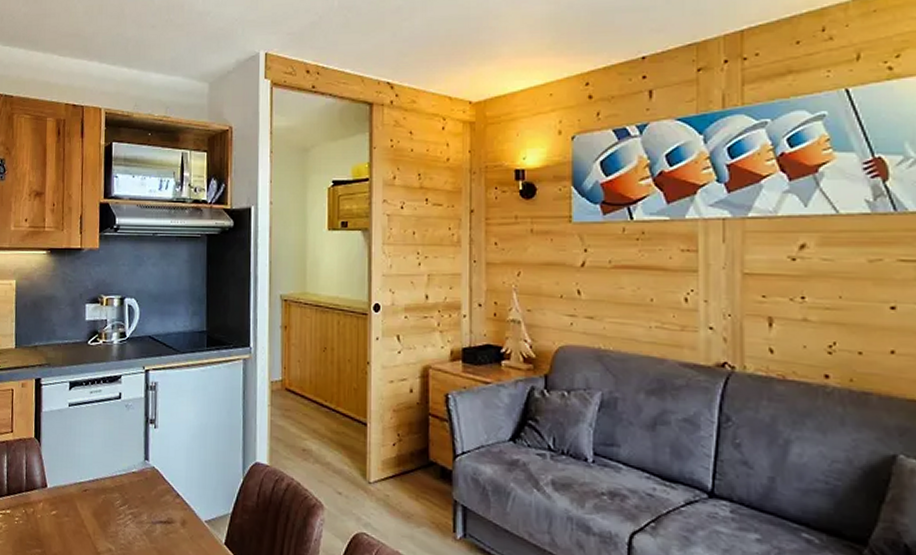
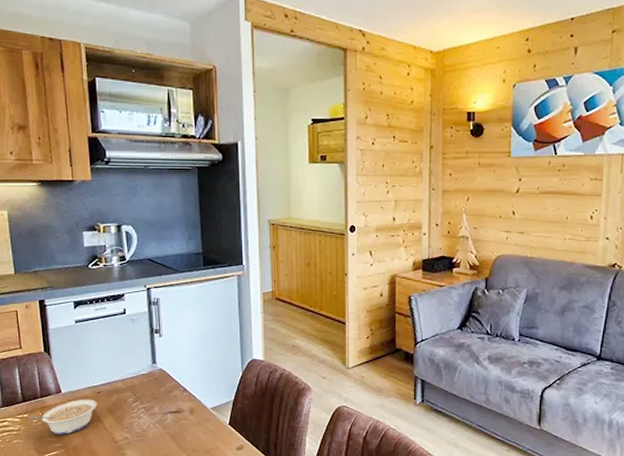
legume: none [11,497,82,539] -> present [29,399,97,435]

